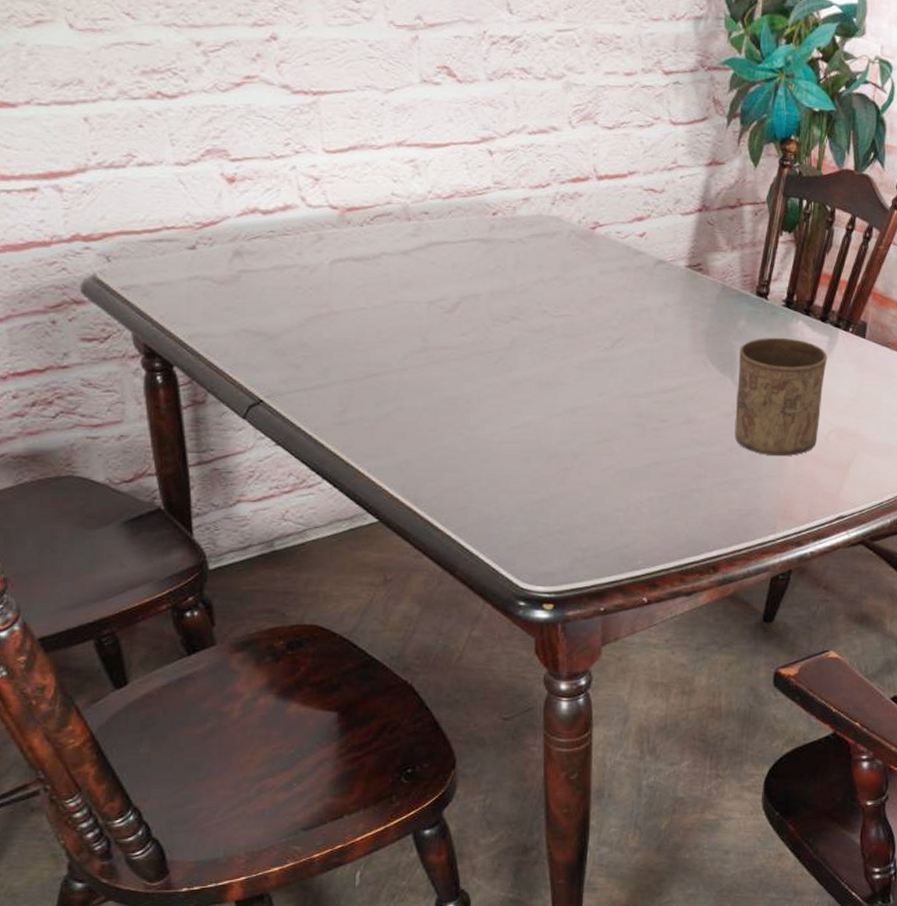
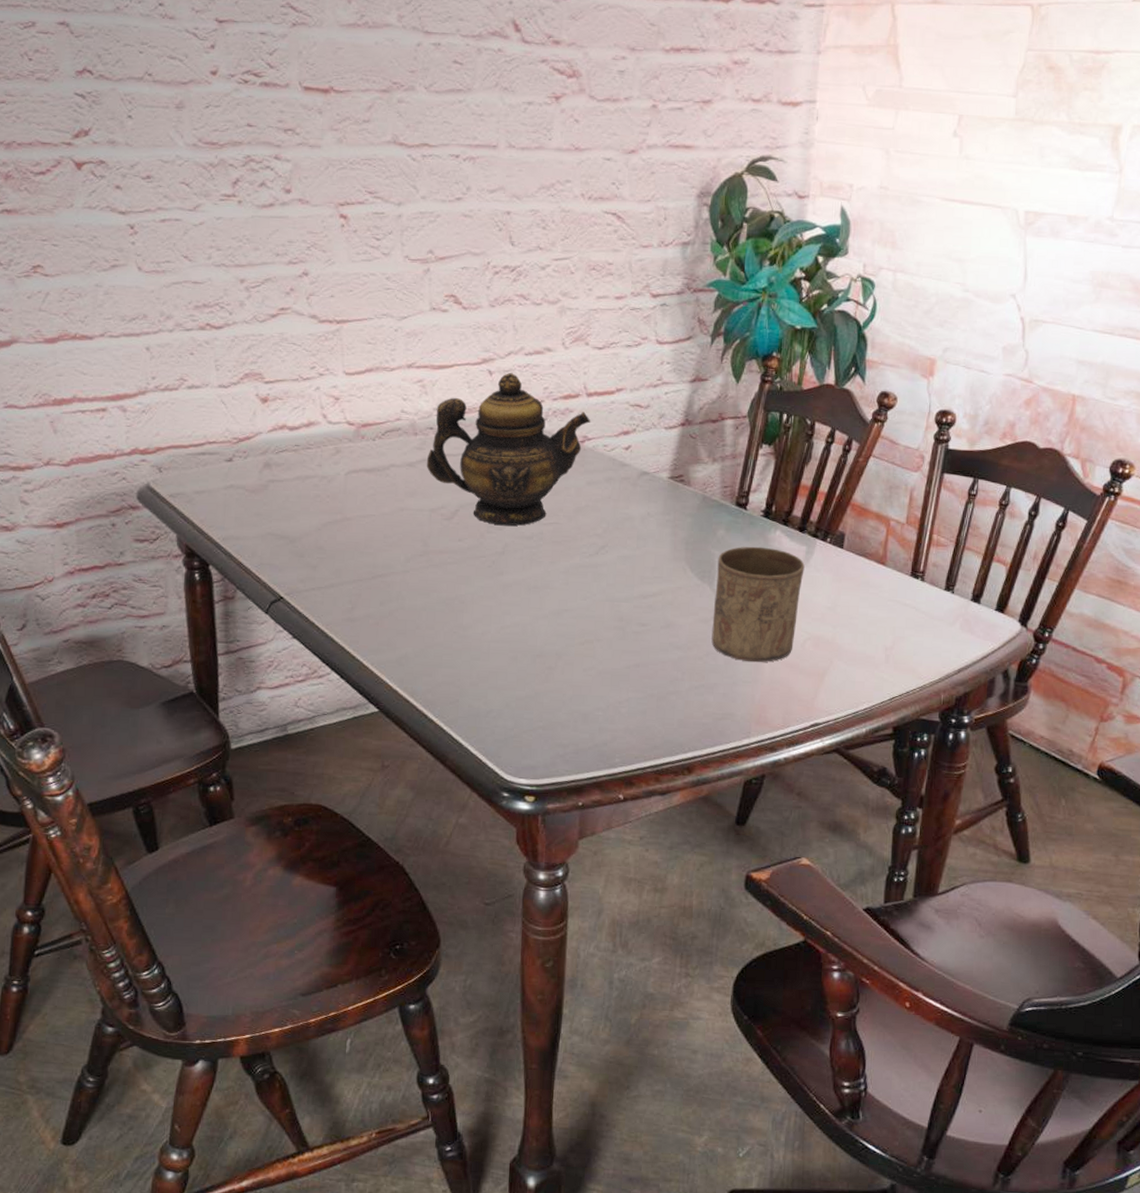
teapot: none [422,153,603,319] -> present [426,373,591,526]

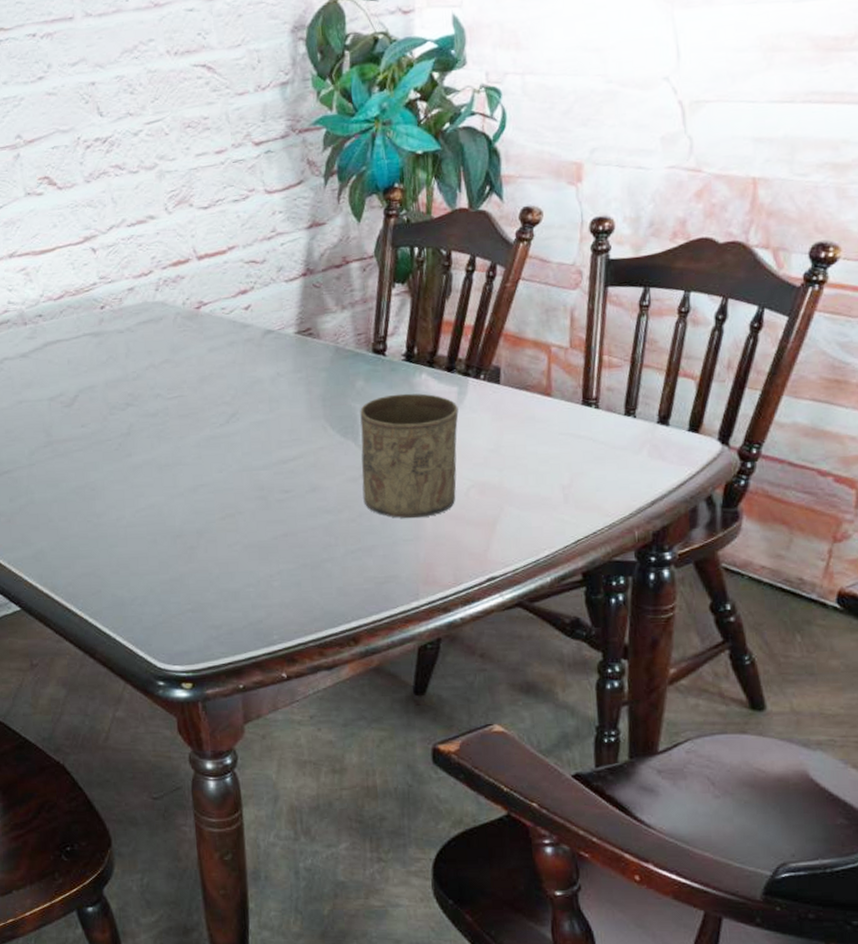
teapot: present [426,373,591,526] -> none [39,247,205,406]

